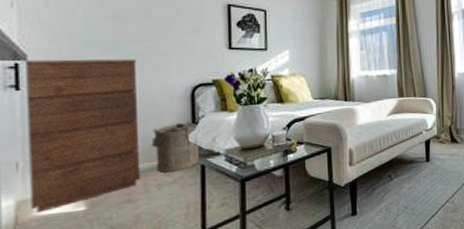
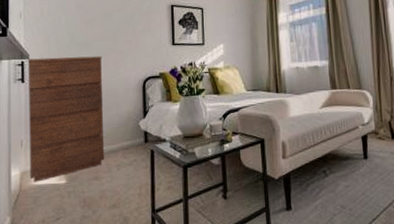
laundry hamper: present [151,121,199,173] -> none [112,110,149,155]

